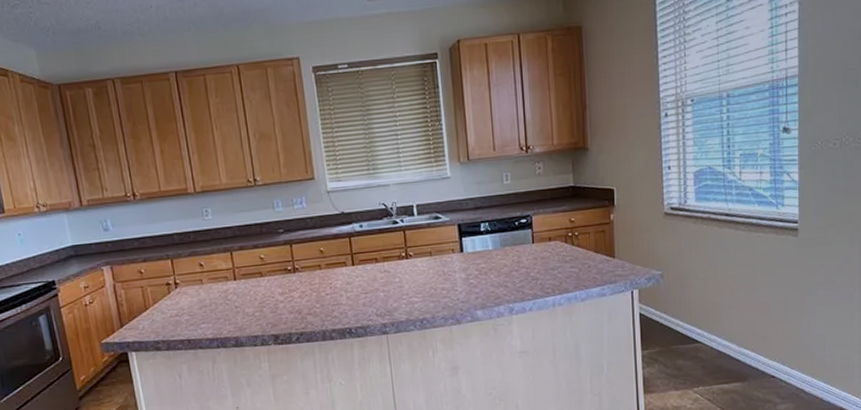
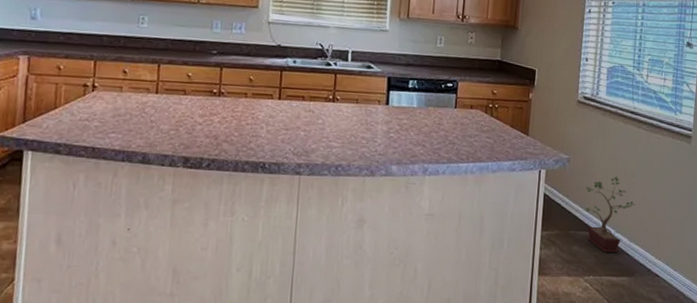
potted plant: none [685,284,742,362] -> present [585,176,636,253]

